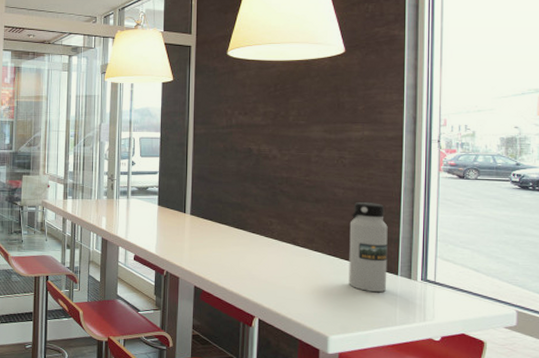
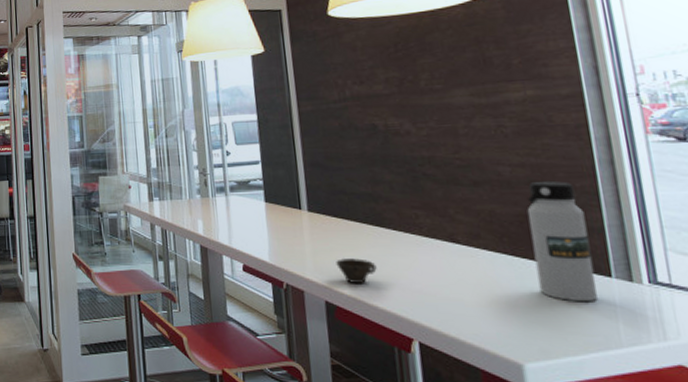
cup: none [206,253,236,273] -> present [336,258,377,283]

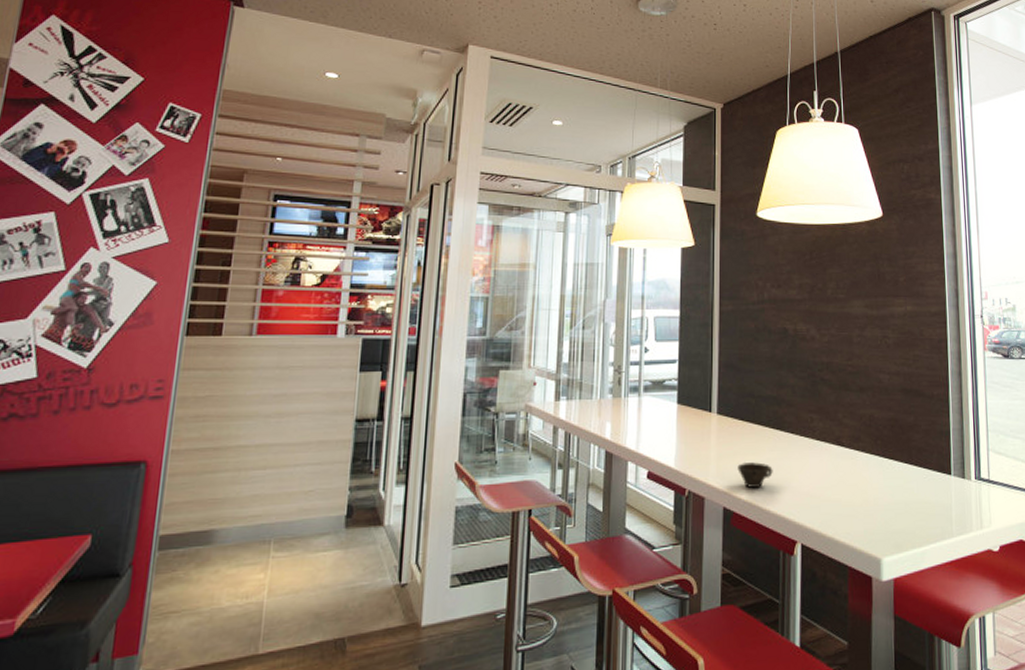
water bottle: present [527,181,598,302] -> none [897,388,941,498]

